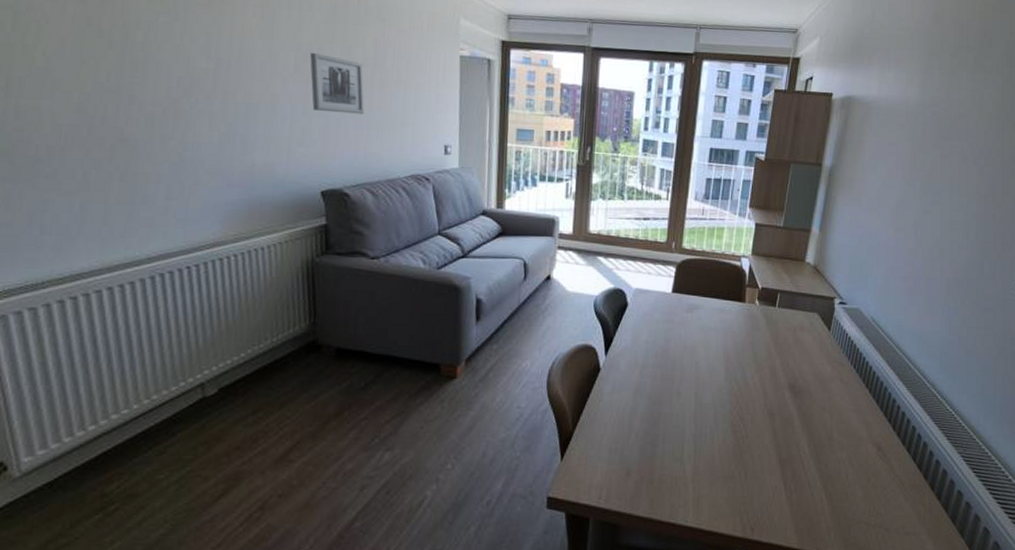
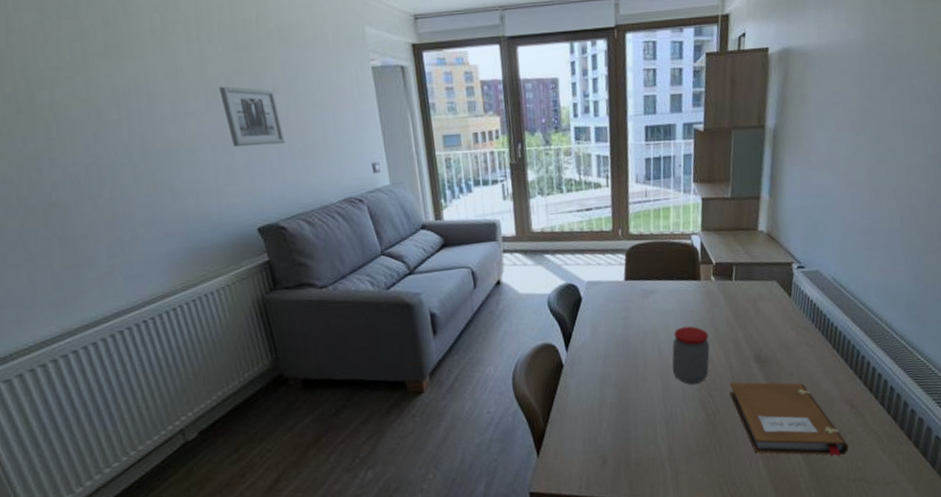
jar: none [707,346,746,407] -> present [672,326,710,385]
notebook: none [761,408,872,499] -> present [729,382,849,457]

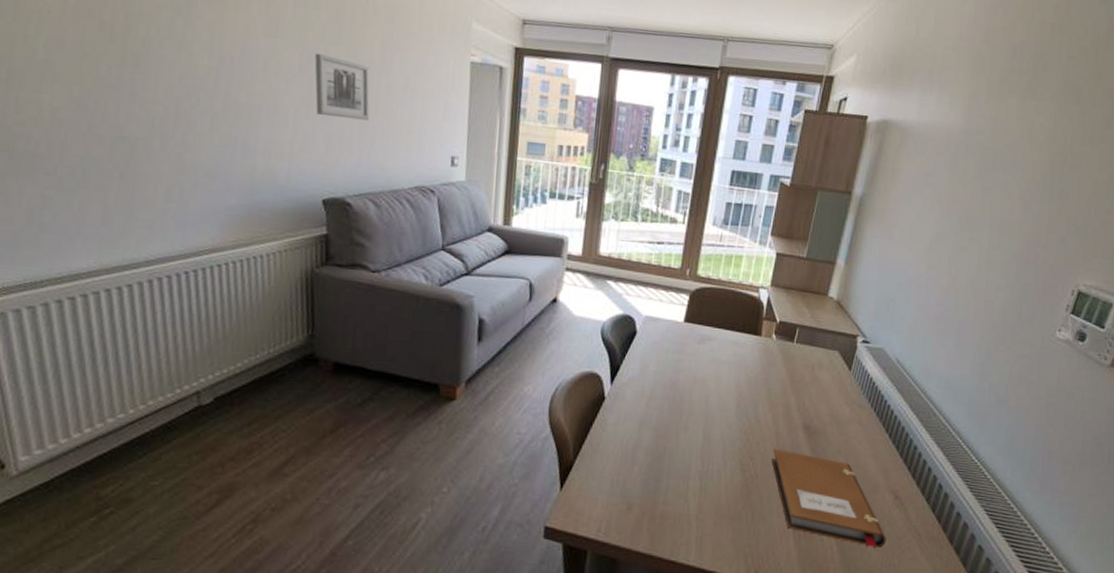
jar: present [672,326,710,385] -> none [716,381,760,444]

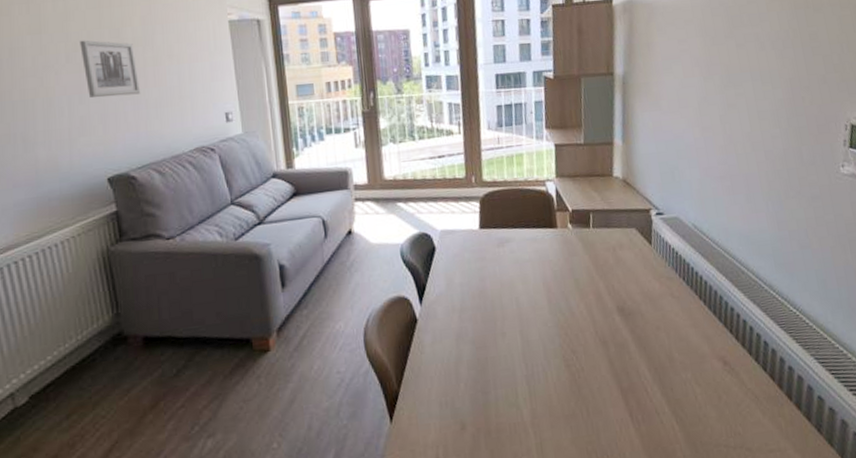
notebook: present [771,448,886,548] -> none [593,337,726,420]

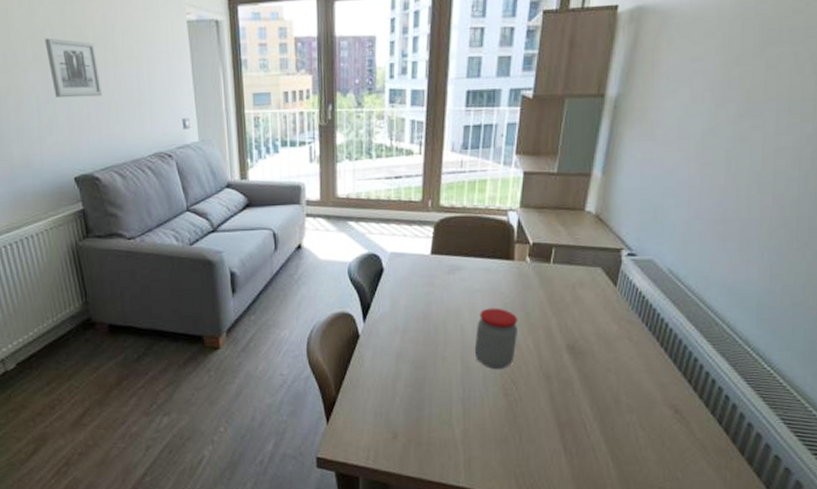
jar: none [531,276,571,341] -> present [474,308,517,370]

